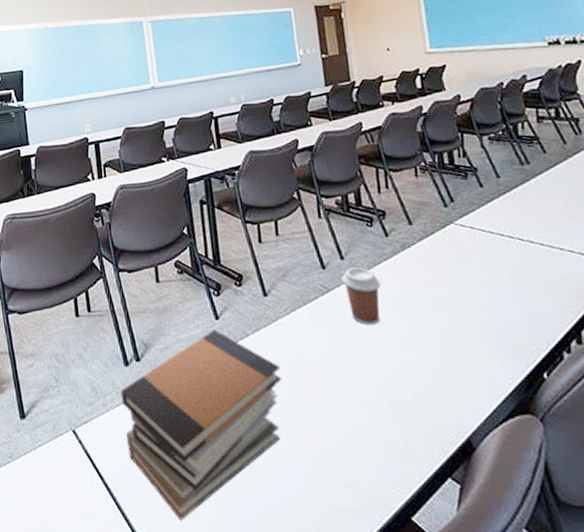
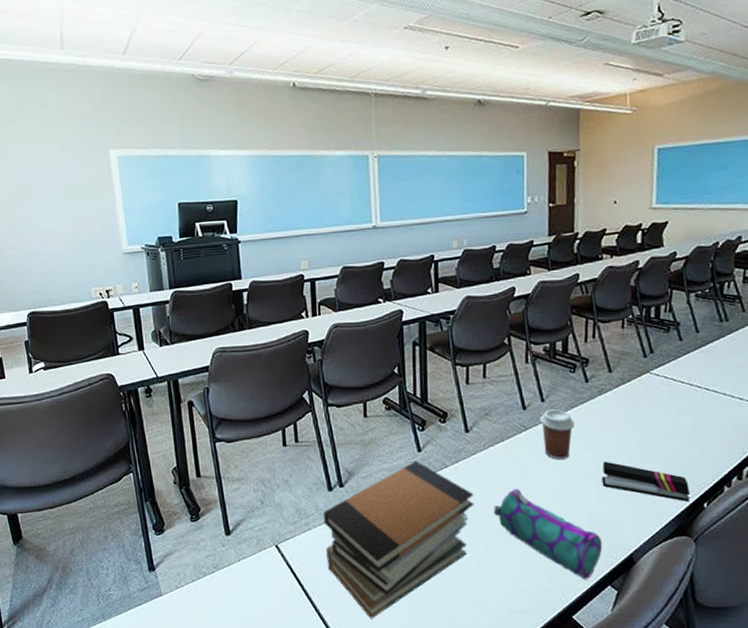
pencil case: none [304,360,434,471] -> present [493,489,603,580]
stapler: none [418,325,526,371] -> present [602,461,691,501]

